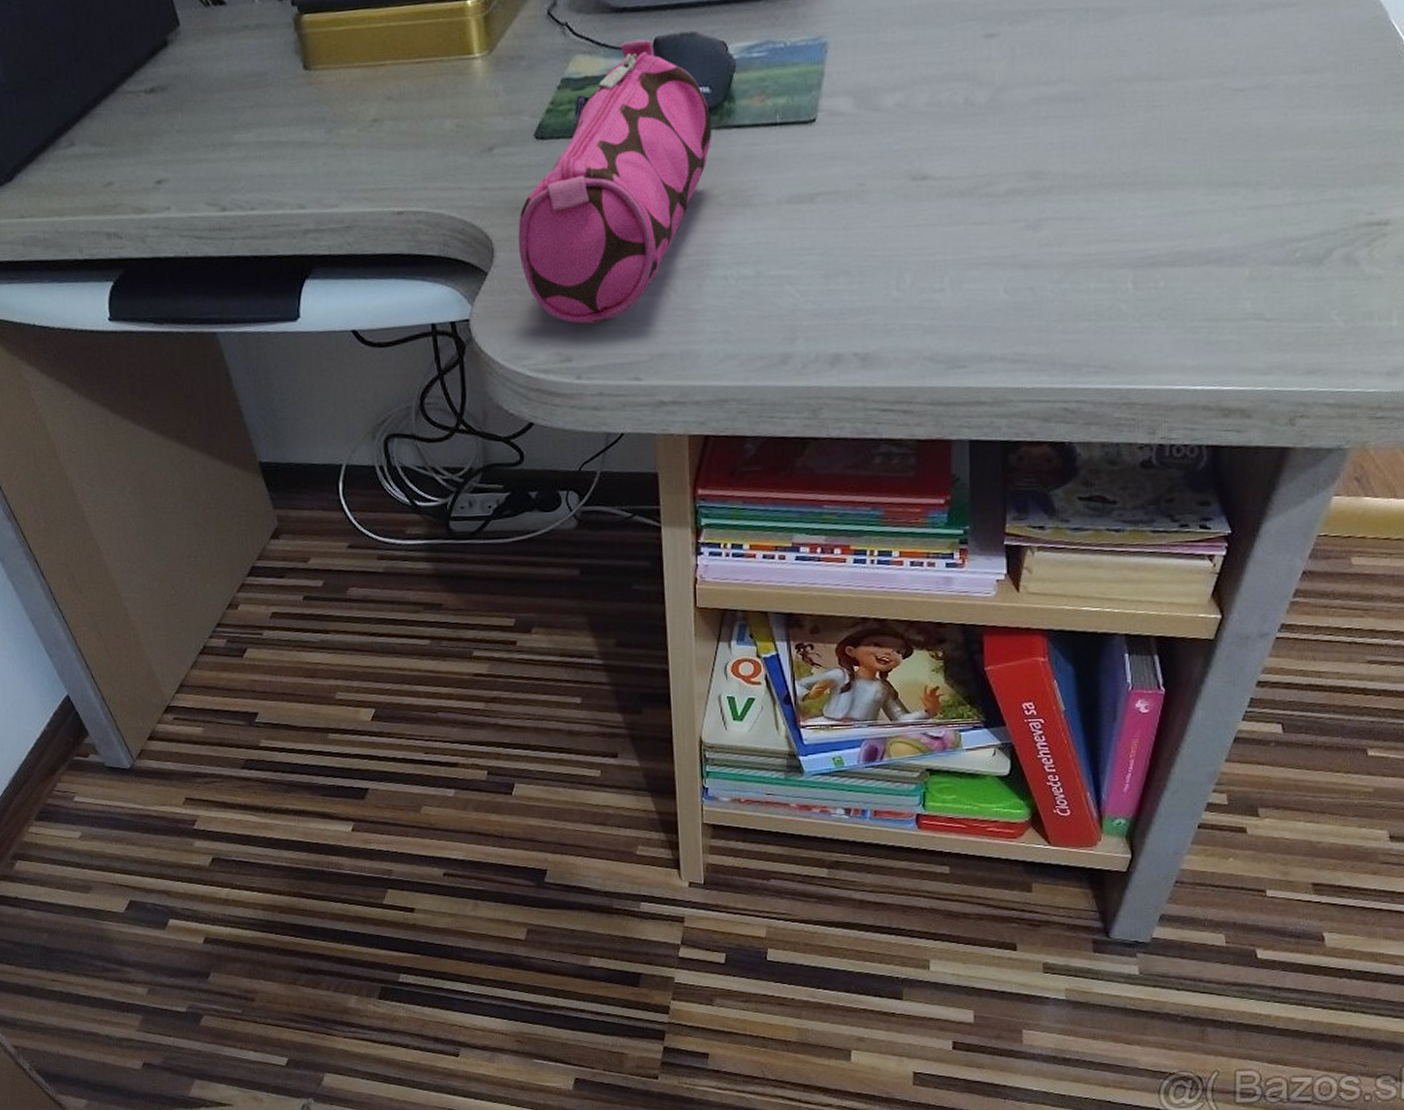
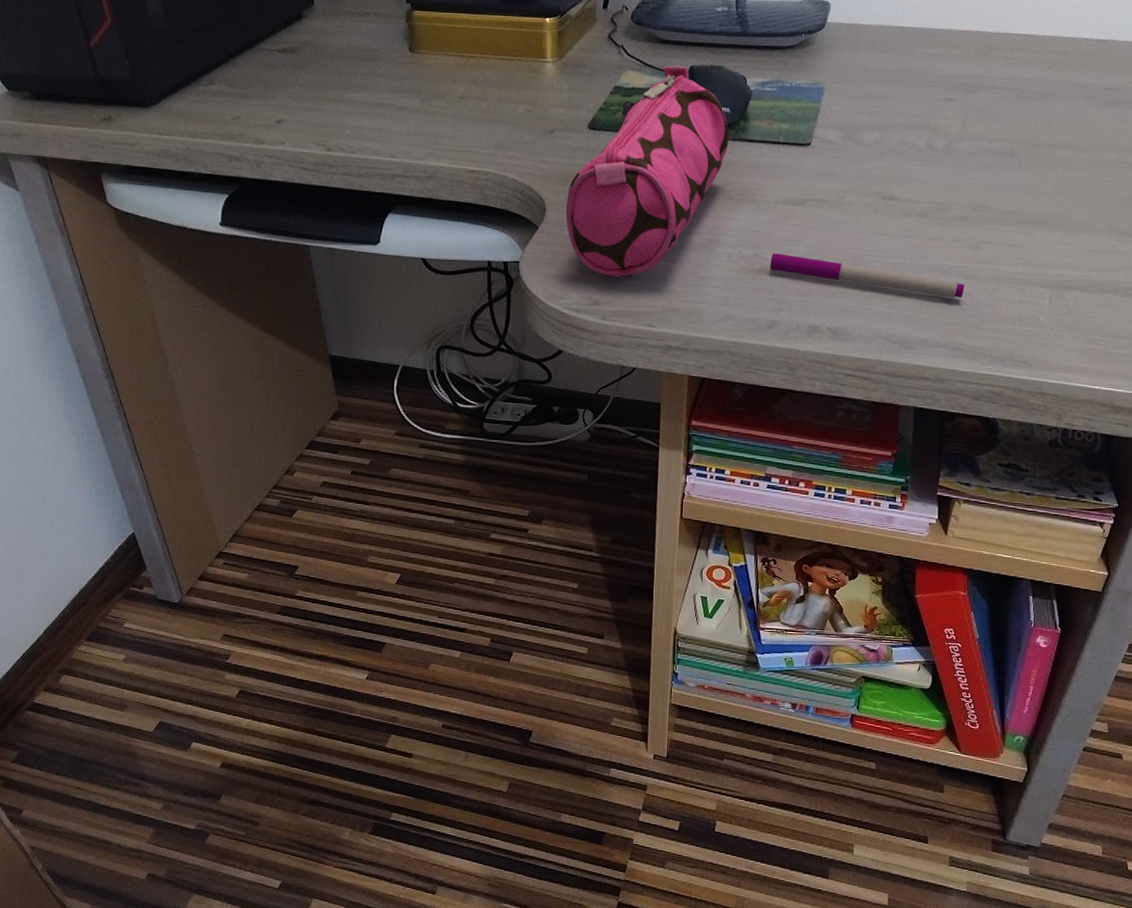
pen: none [777,267,1024,297] -> present [770,252,965,299]

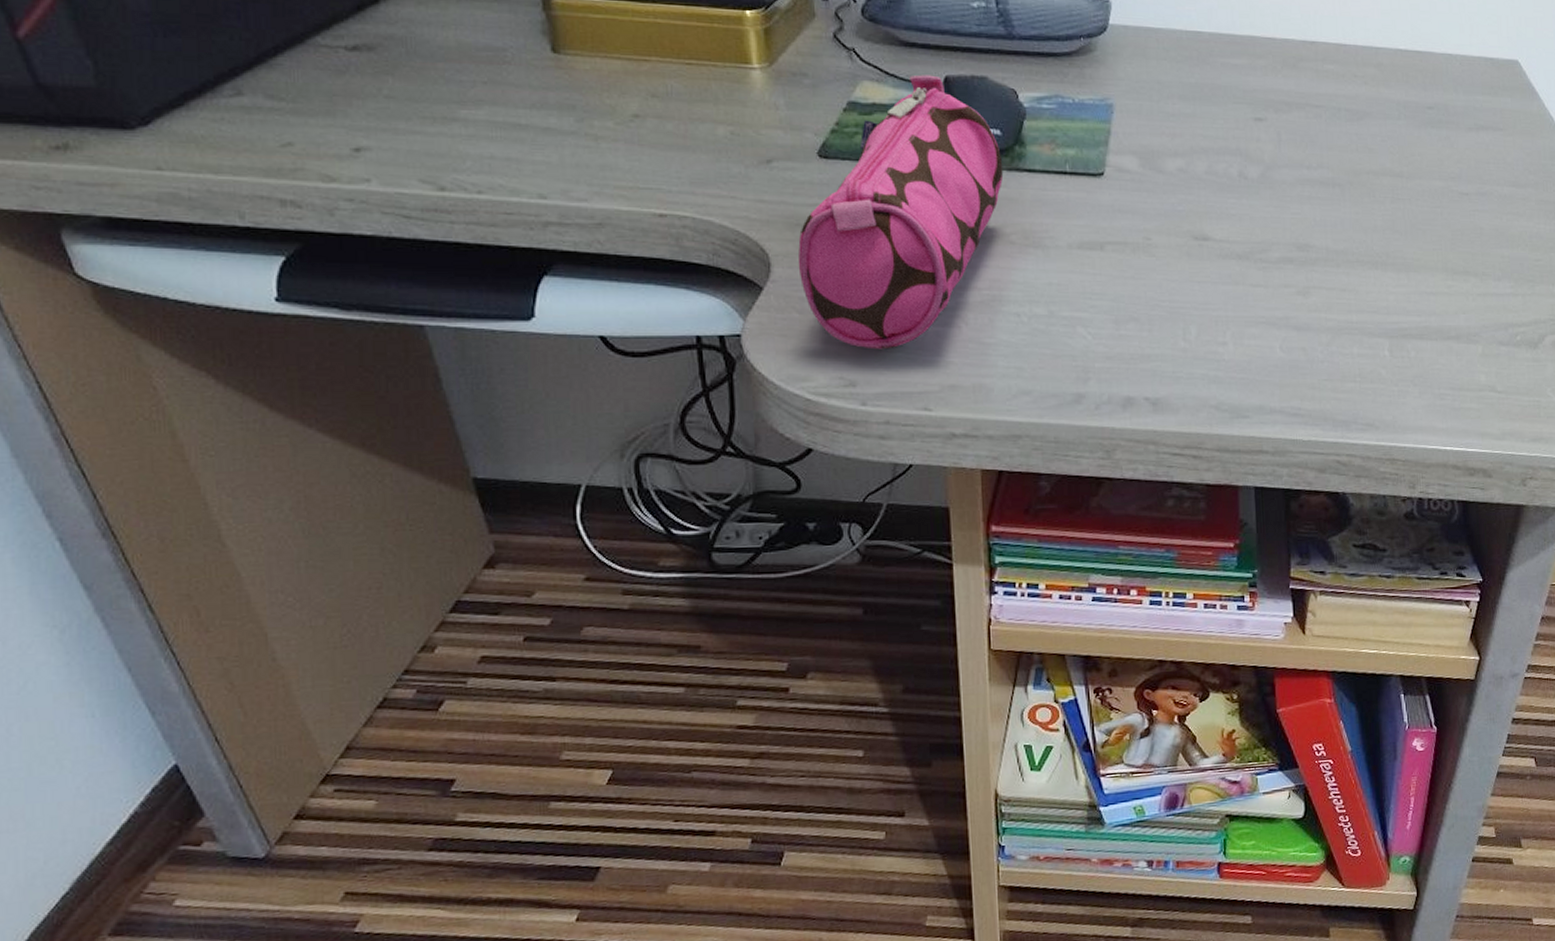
pen: present [770,252,965,299] -> none [1069,309,1298,355]

